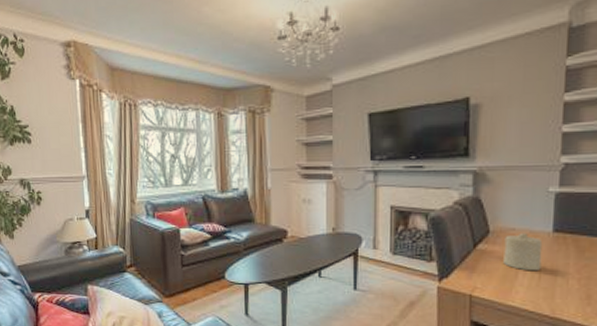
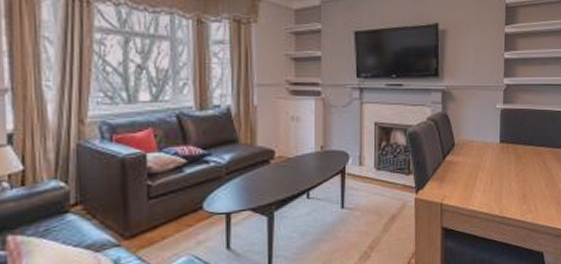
candle: present [503,232,543,271] -> none [465,144,493,178]

